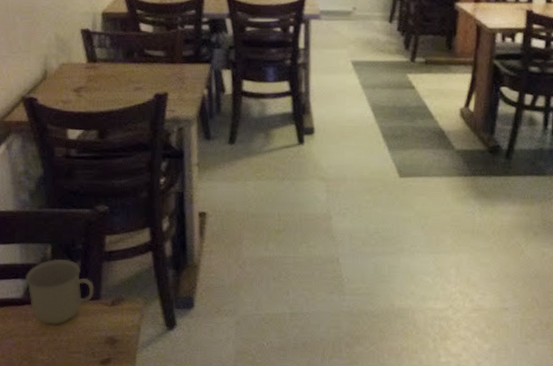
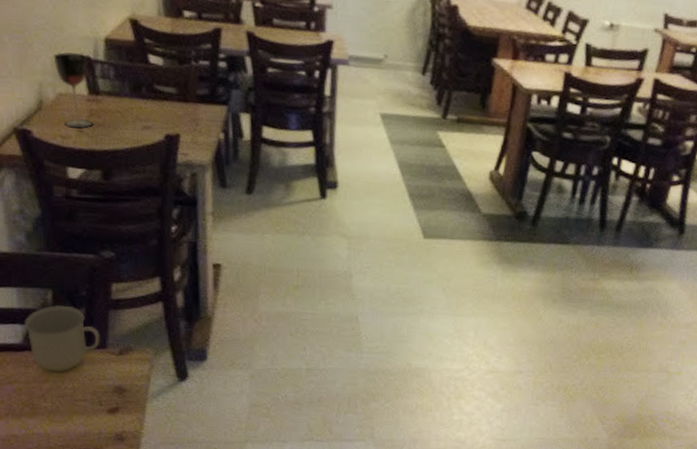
wineglass: none [57,27,91,94] -> present [53,52,93,129]

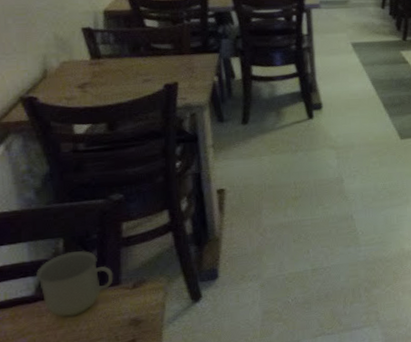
wineglass: present [53,52,93,129] -> none [56,26,97,90]

